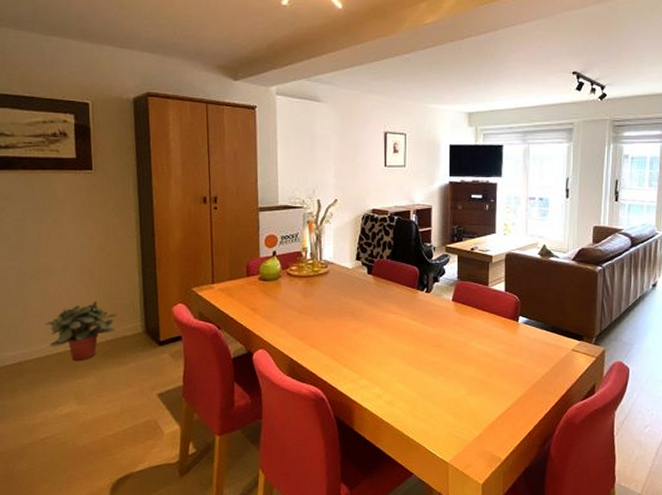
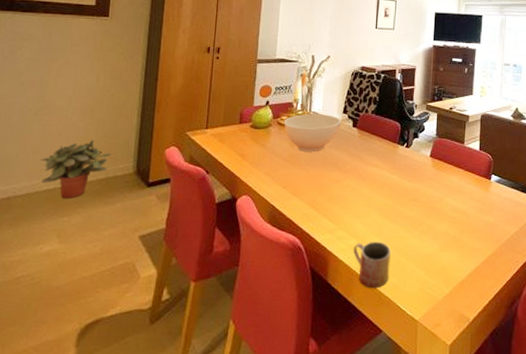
bowl: none [293,262,355,302] -> present [283,114,341,152]
mug: none [378,388,417,434] -> present [354,241,391,289]

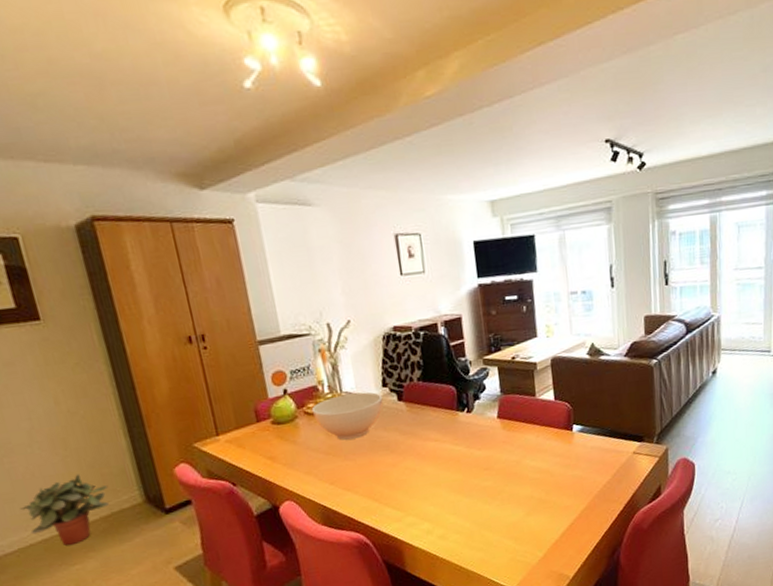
mug: present [354,241,391,289] -> none [428,519,475,569]

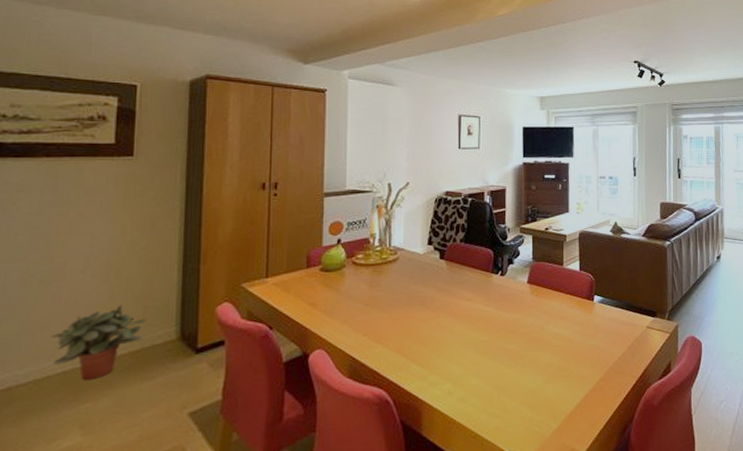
bowl: present [311,391,383,440] -> none [359,248,426,292]

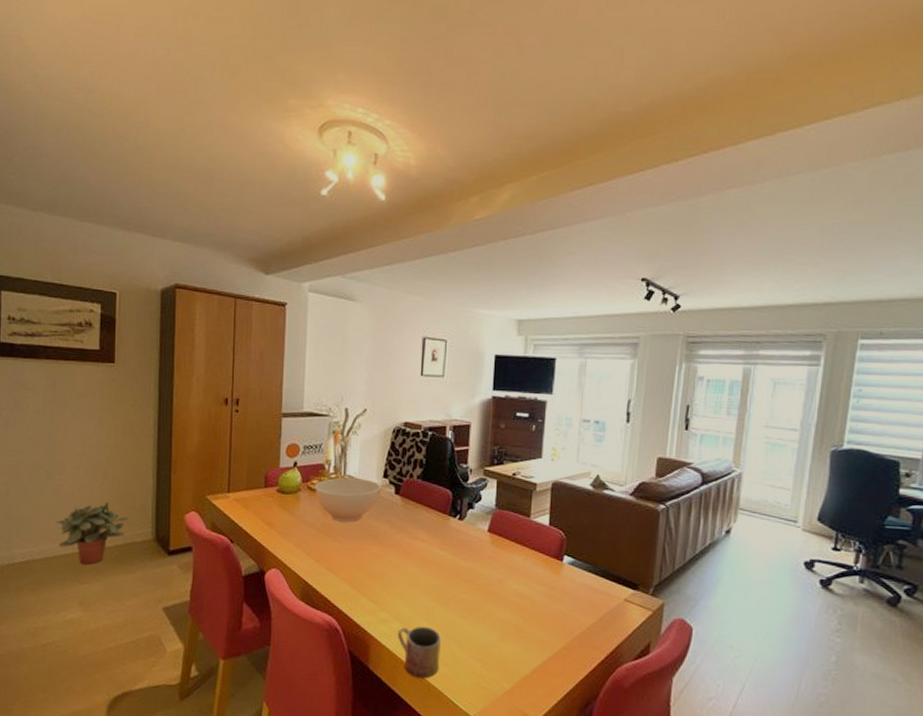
bowl: none [359,248,426,292] -> present [314,477,381,522]
mug: none [450,382,491,436] -> present [398,626,441,679]

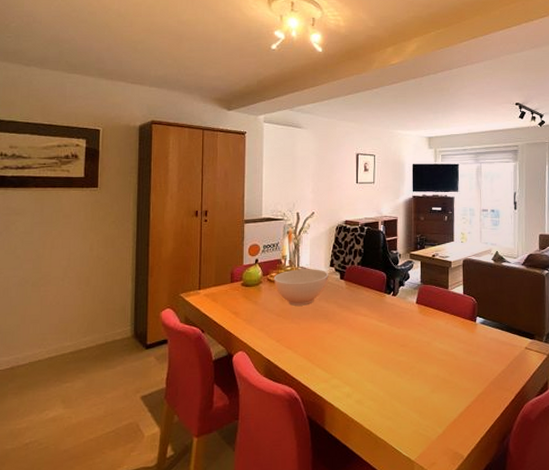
potted plant: present [56,501,129,565] -> none [41,306,109,365]
mug: present [398,626,441,679] -> none [348,387,384,433]

